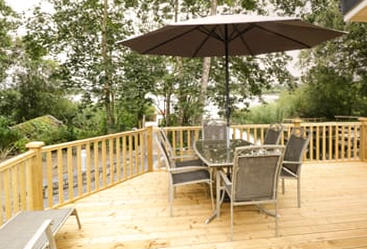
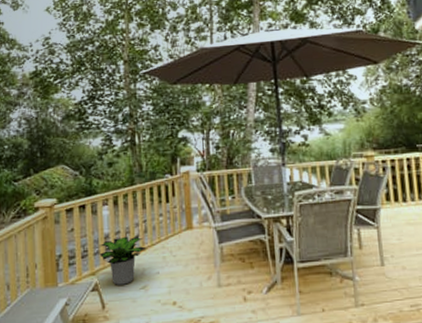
potted plant: none [77,174,116,212] -> present [99,236,147,285]

